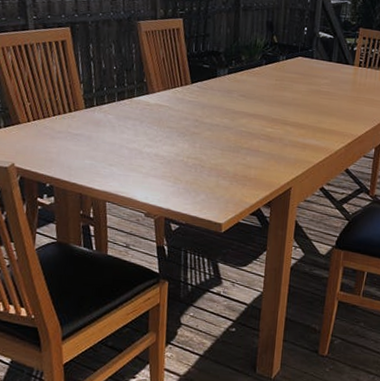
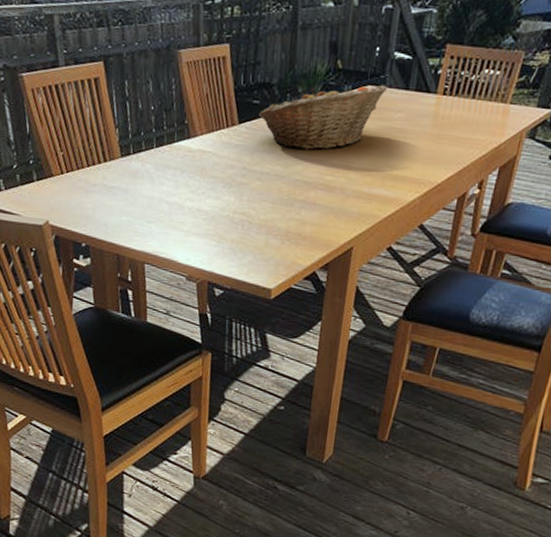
fruit basket: none [208,55,315,107] -> present [259,84,388,150]

